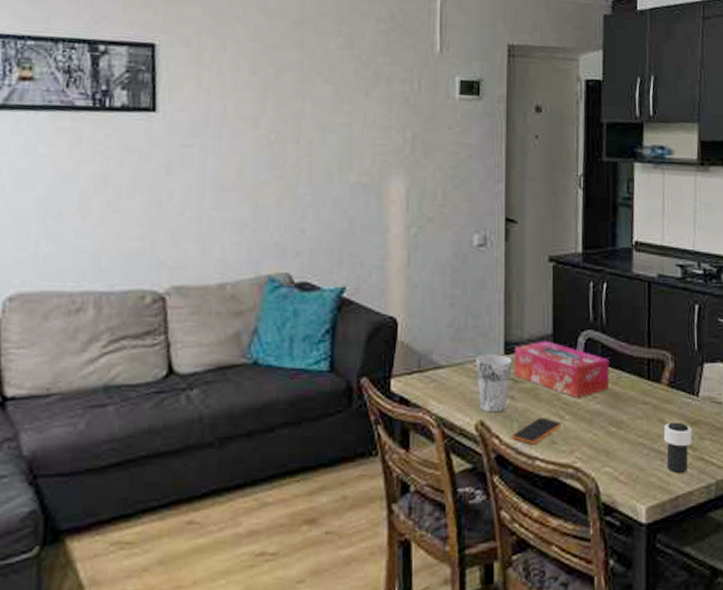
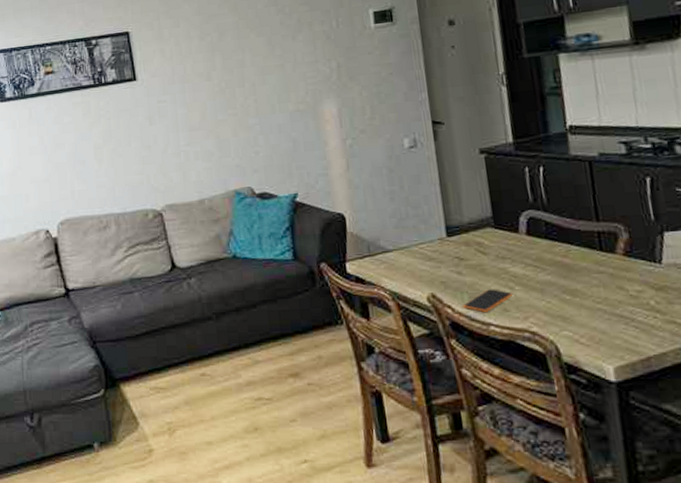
cup: present [476,354,512,413] -> none [420,237,456,287]
tissue box: present [514,340,610,398] -> none [456,222,558,271]
cup: present [663,422,693,473] -> none [624,288,660,335]

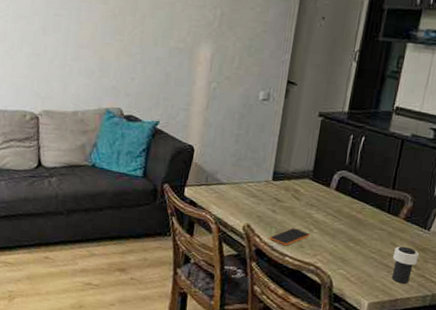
cup: none [624,288,660,335] -> present [391,246,420,284]

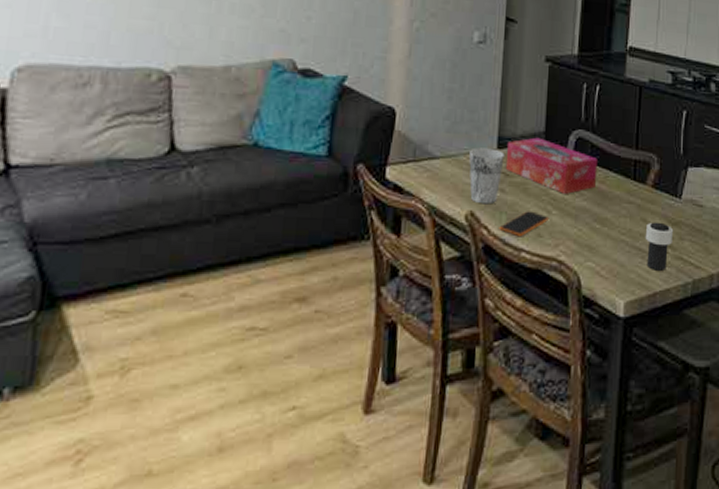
cup: none [248,178,278,221] -> present [469,147,505,205]
tissue box: none [277,174,357,219] -> present [505,137,598,194]

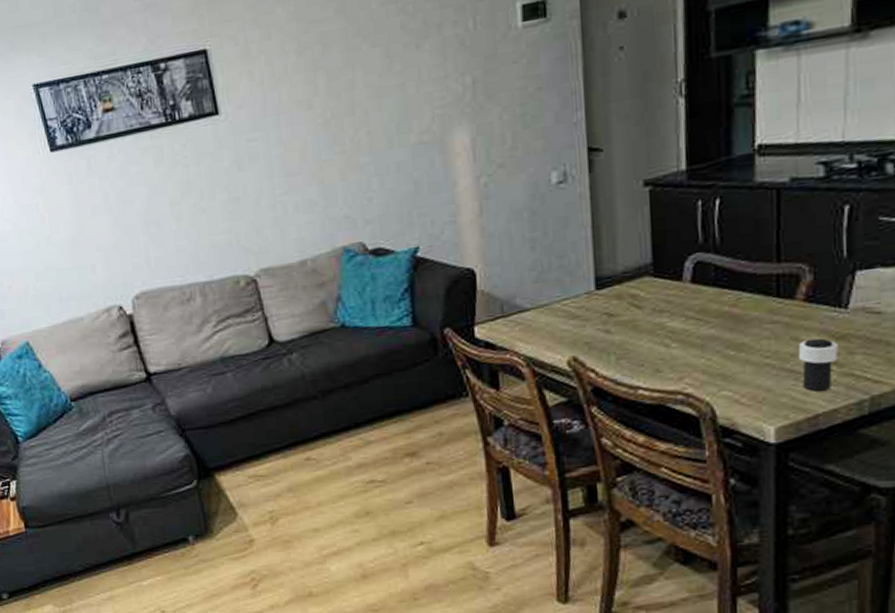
cup: present [469,147,505,205] -> none [564,290,606,349]
smartphone: present [499,211,550,237] -> none [608,347,669,376]
tissue box: present [505,137,598,194] -> none [606,270,726,325]

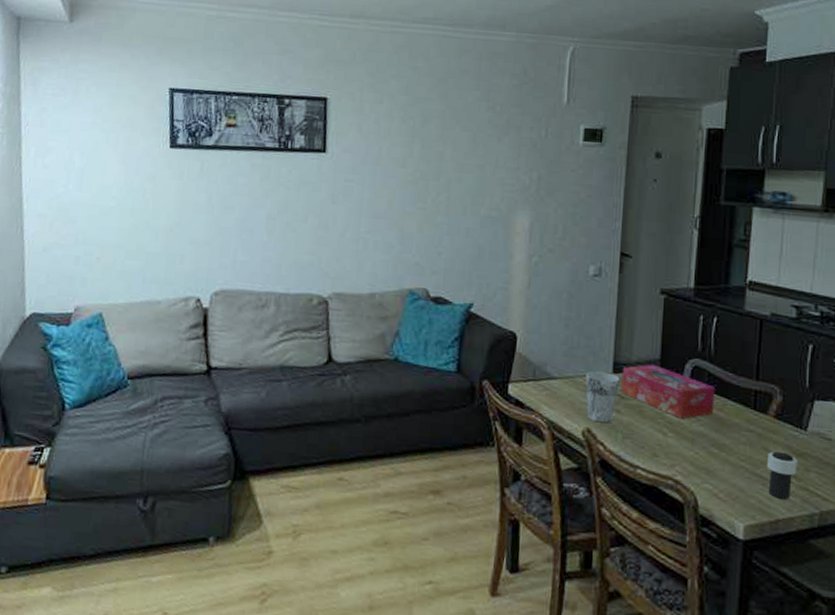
cup: none [564,290,606,349] -> present [585,371,620,423]
tissue box: none [606,270,726,325] -> present [621,364,715,419]

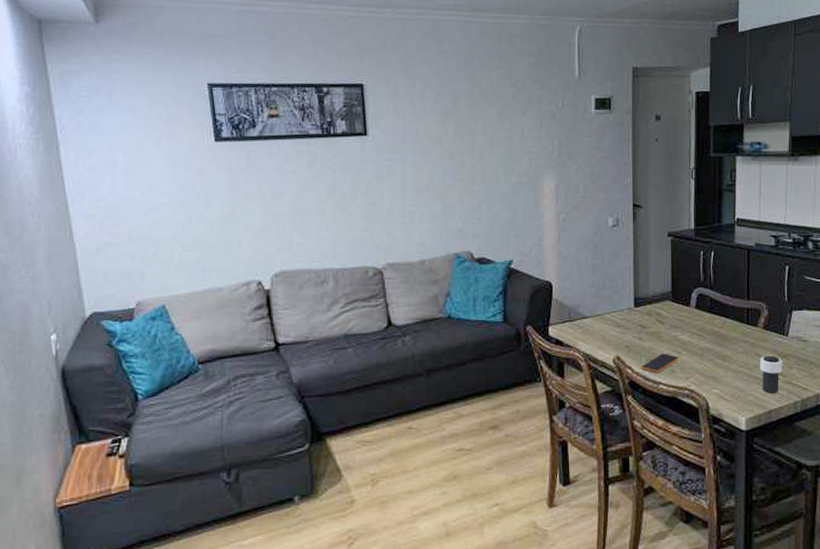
cup: present [585,371,620,423] -> none [613,307,640,350]
smartphone: none [615,431,665,455] -> present [640,353,680,374]
tissue box: present [621,364,715,419] -> none [641,296,717,338]

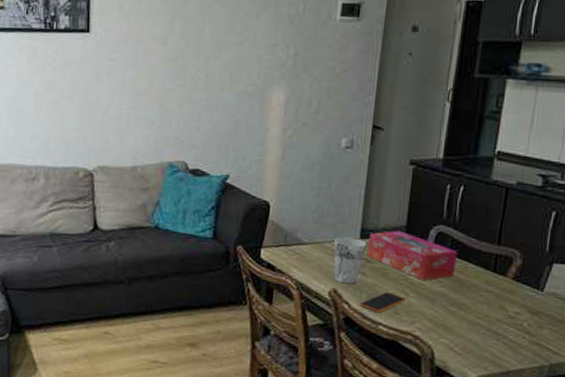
cup: none [613,307,640,350] -> present [333,237,367,285]
tissue box: none [641,296,717,338] -> present [367,230,458,280]
cup: present [759,355,783,393] -> none [501,310,533,353]

